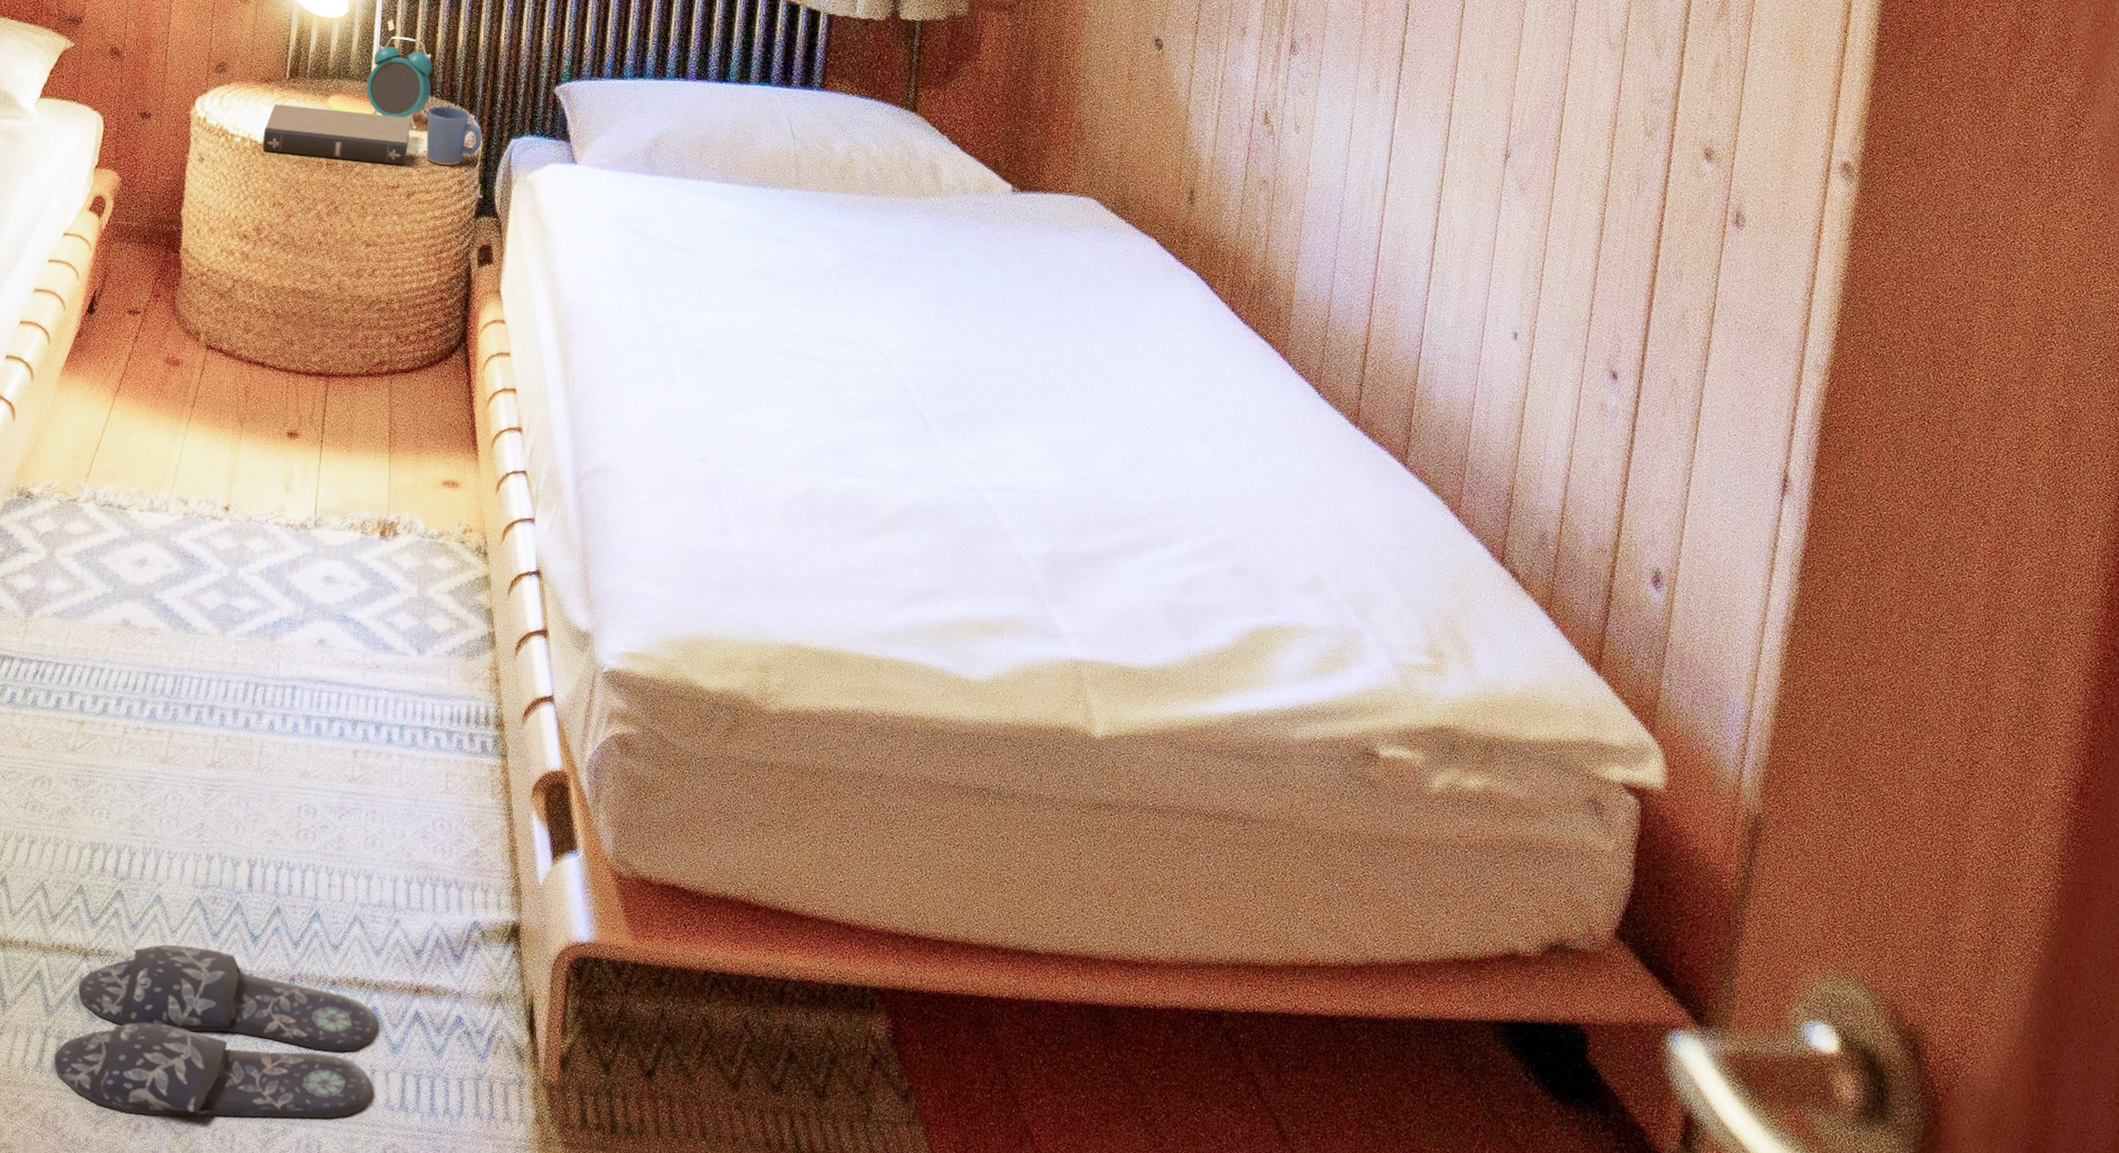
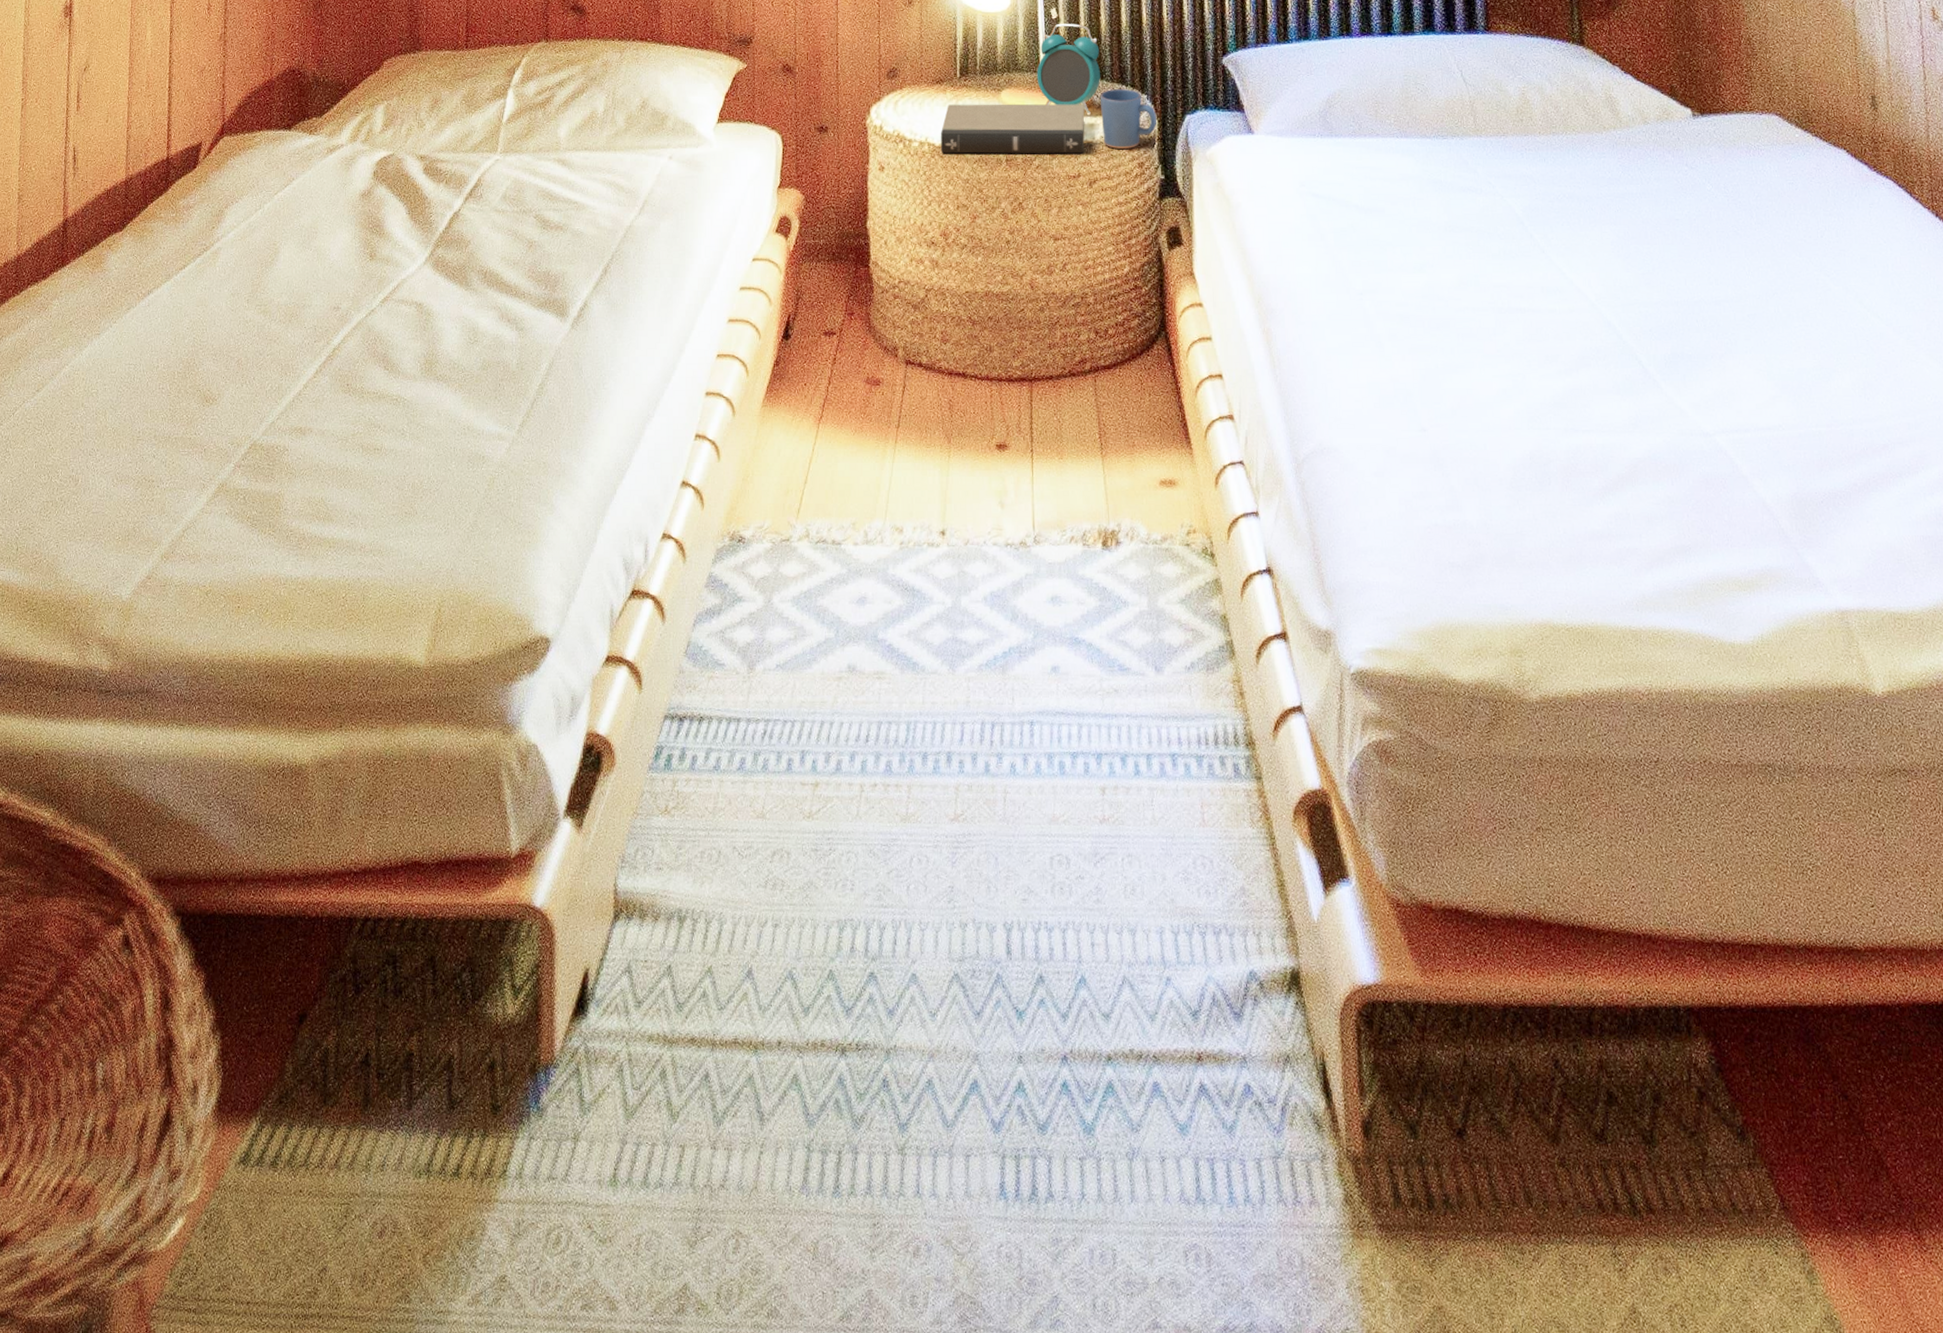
slippers: present [54,944,377,1118] -> none [820,1030,1164,1235]

